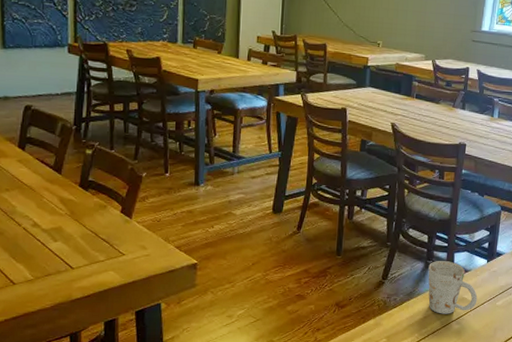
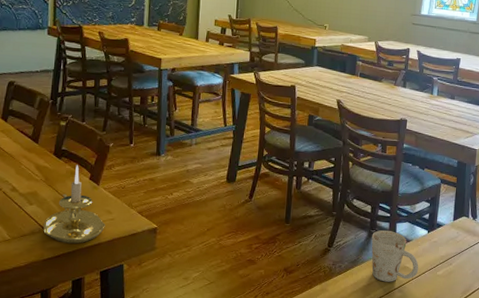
candle holder: none [70,197,140,282] -> present [43,165,105,244]

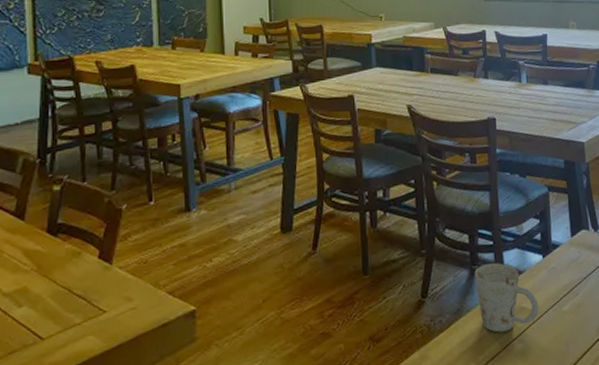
candle holder: present [43,165,105,244] -> none [40,241,125,354]

